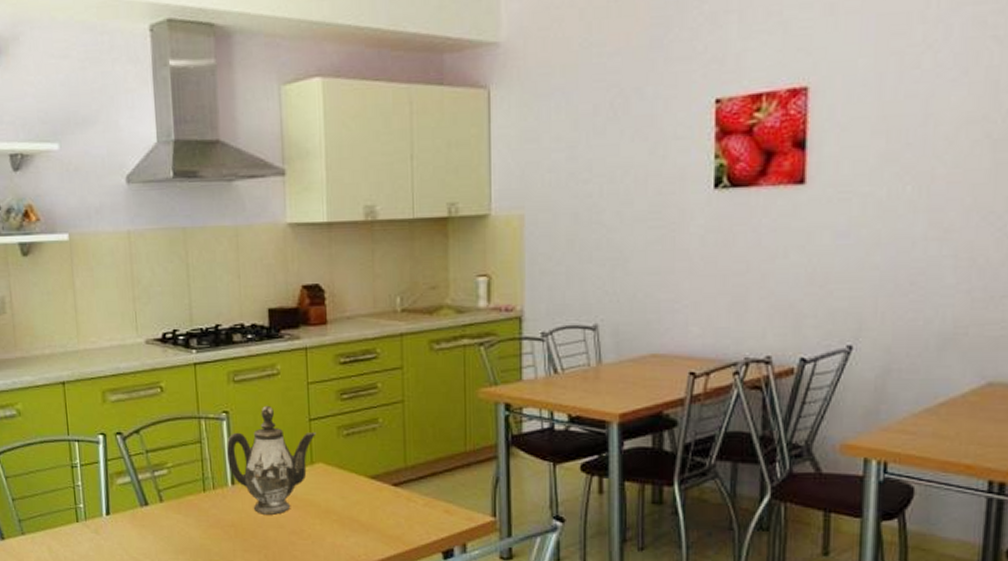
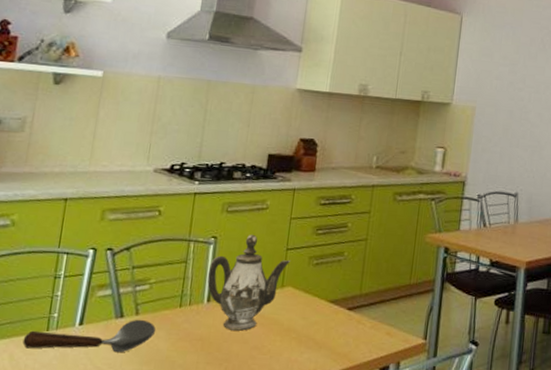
spoon: none [56,506,185,542] -> present [22,319,156,353]

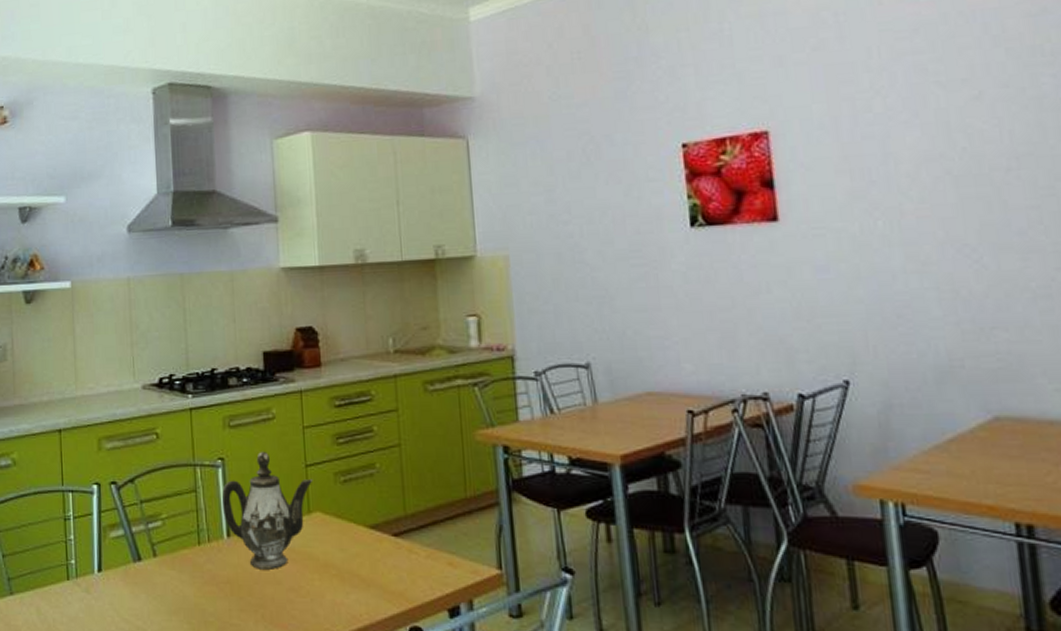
spoon: present [22,319,156,353] -> none [46,561,179,602]

